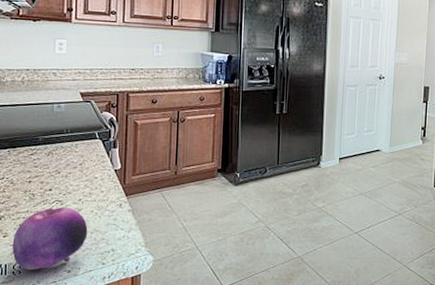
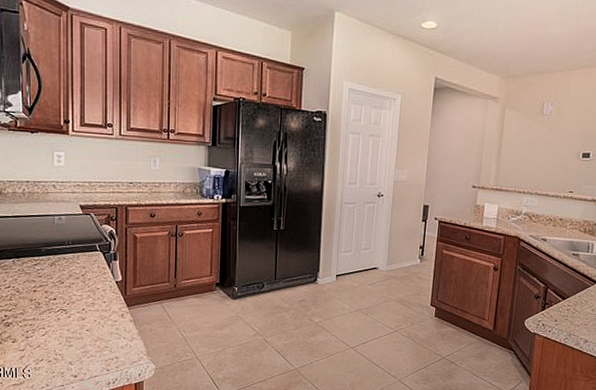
fruit: present [12,206,88,271] -> none [21,315,92,375]

